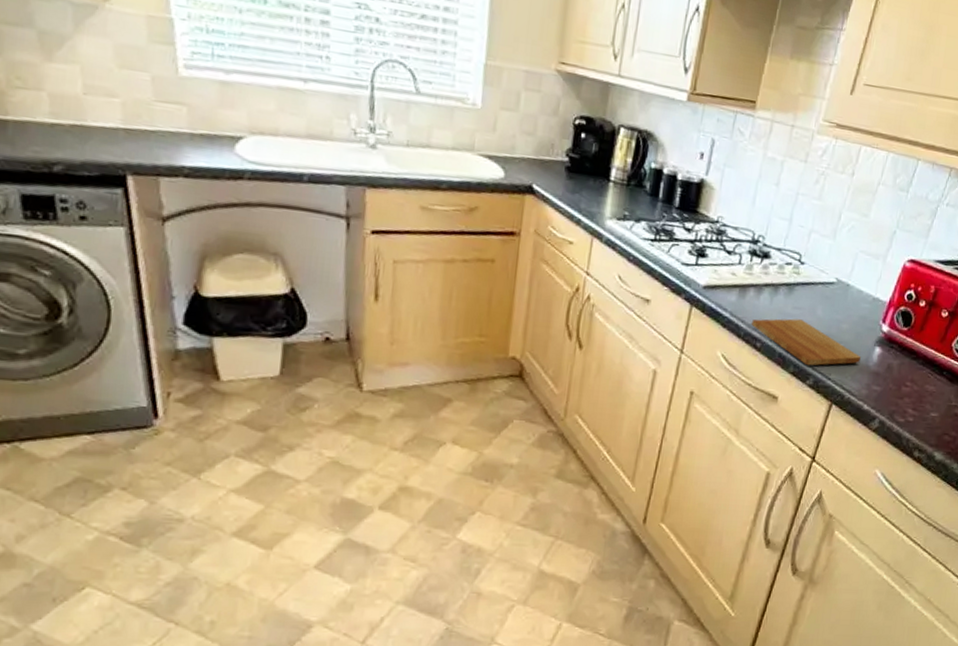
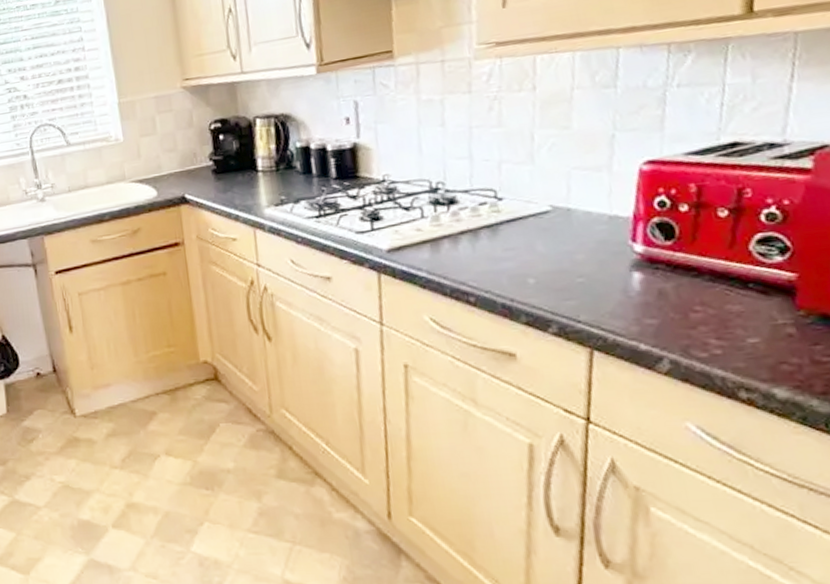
cutting board: present [752,318,862,366] -> none [456,261,617,312]

